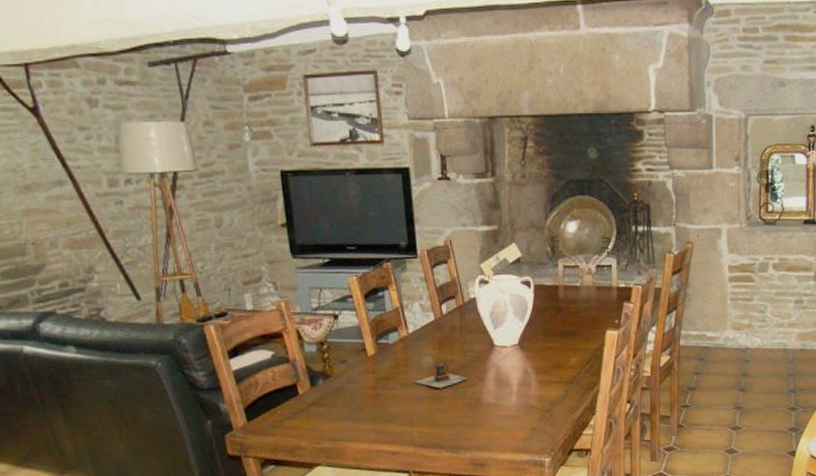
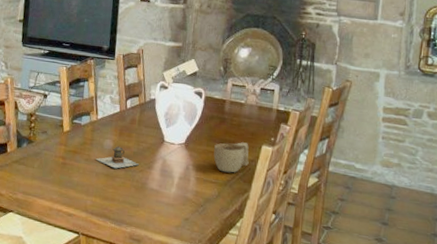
cup: none [553,330,594,369] -> present [213,142,249,173]

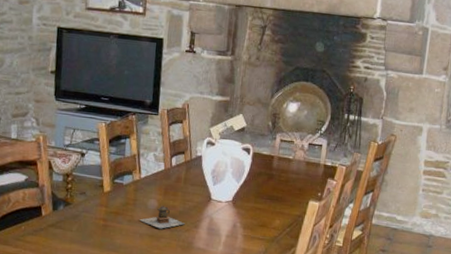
cup: present [213,142,249,173] -> none [261,198,296,229]

